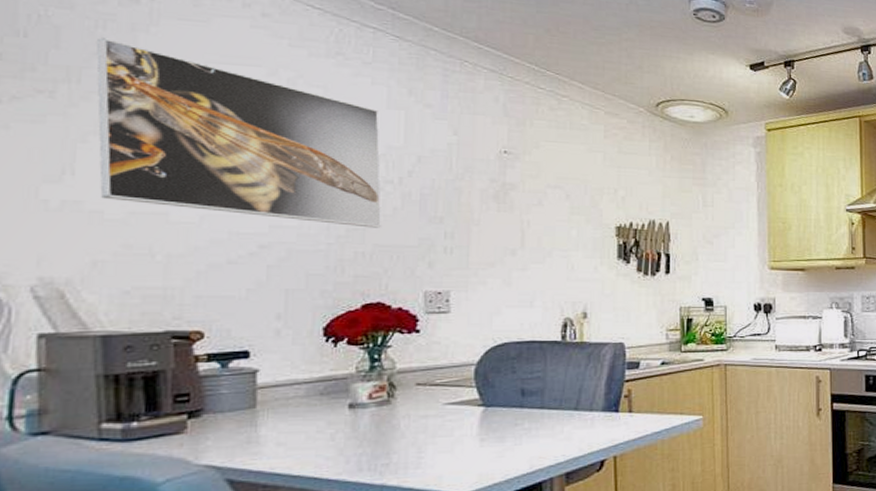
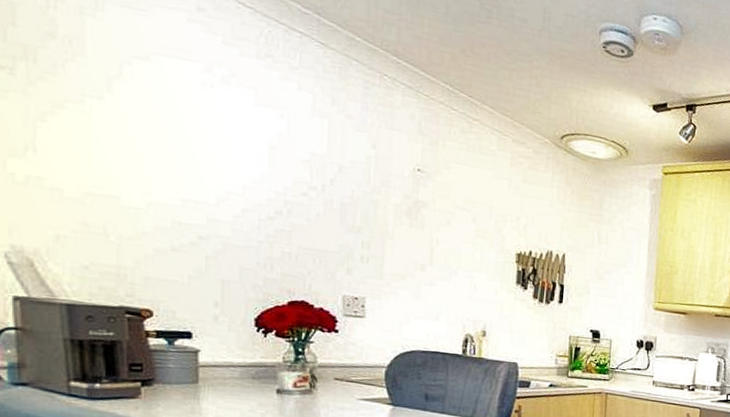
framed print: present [96,38,383,228] -> none [50,18,307,232]

